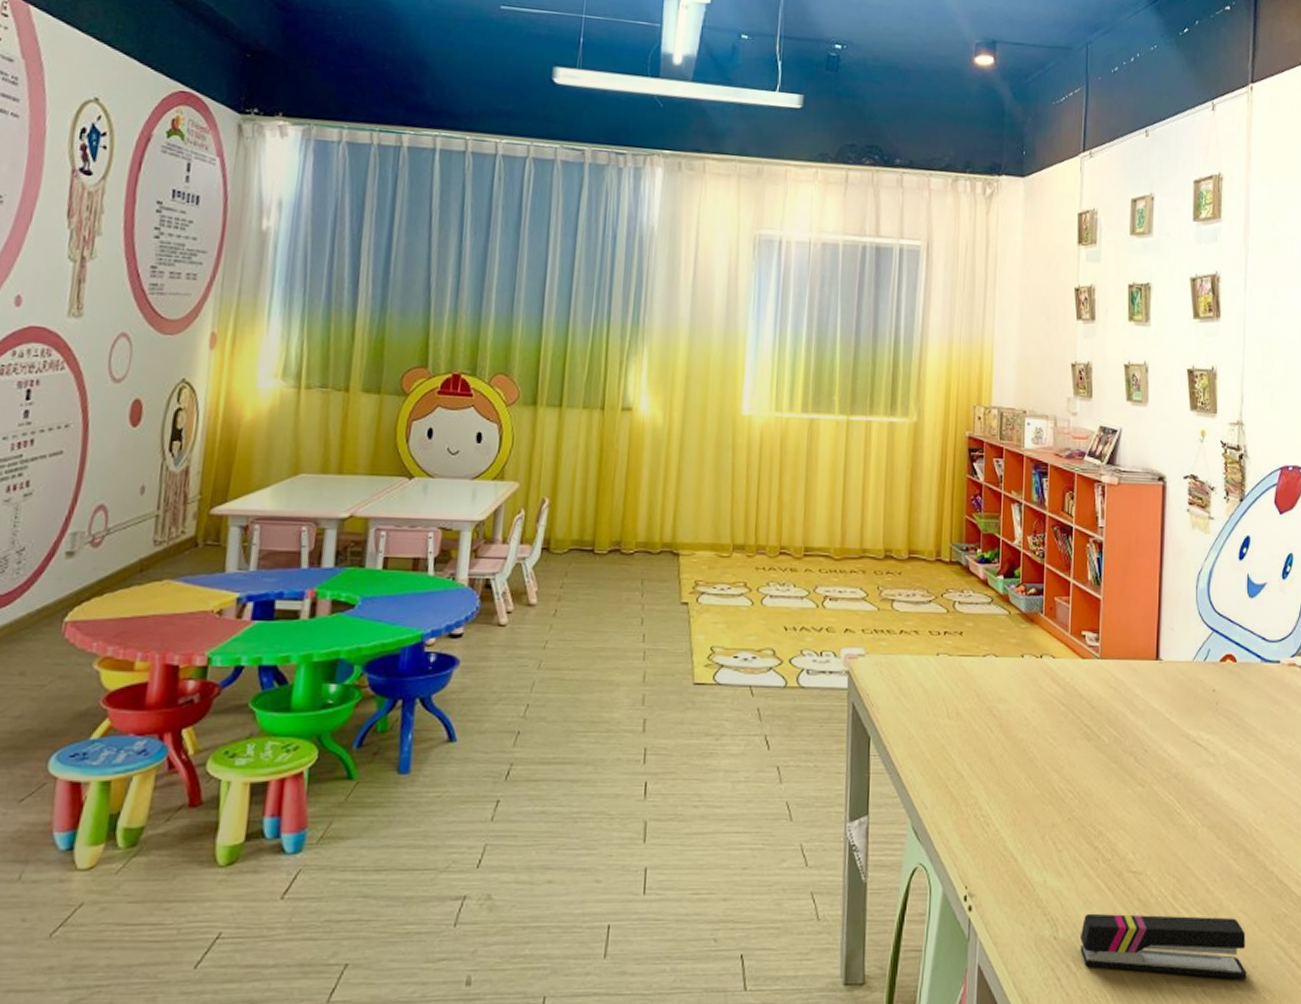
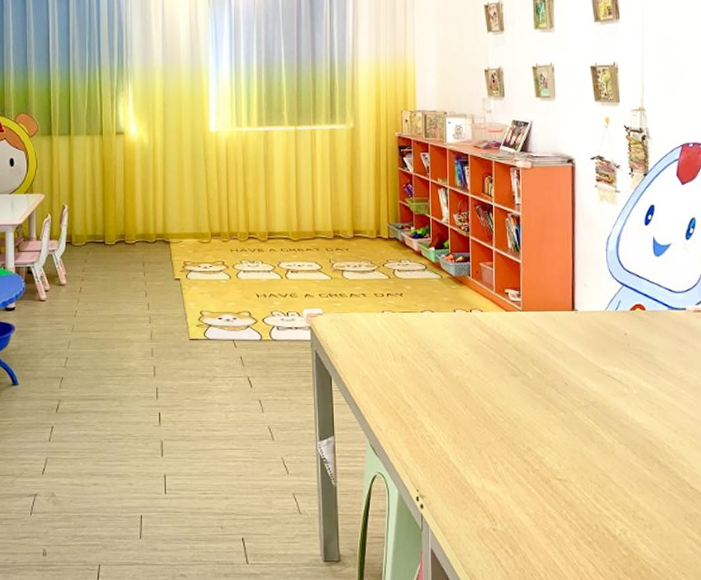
stapler: present [1080,913,1247,979] -> none [516,511,664,564]

